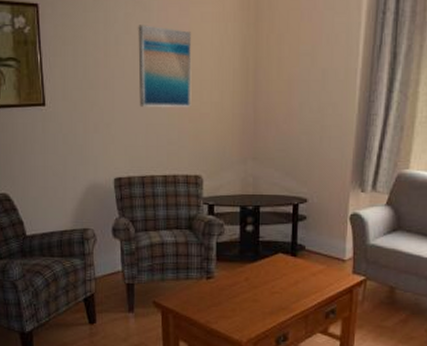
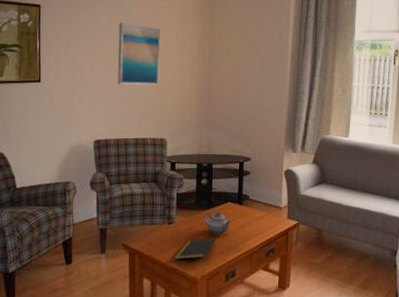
notepad: none [214,296,265,321] -> present [174,238,216,260]
teapot: none [250,265,283,292] -> present [205,212,231,235]

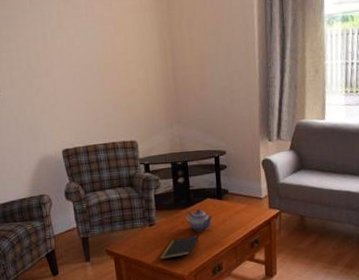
wall art: present [117,22,160,86] -> none [69,20,122,89]

